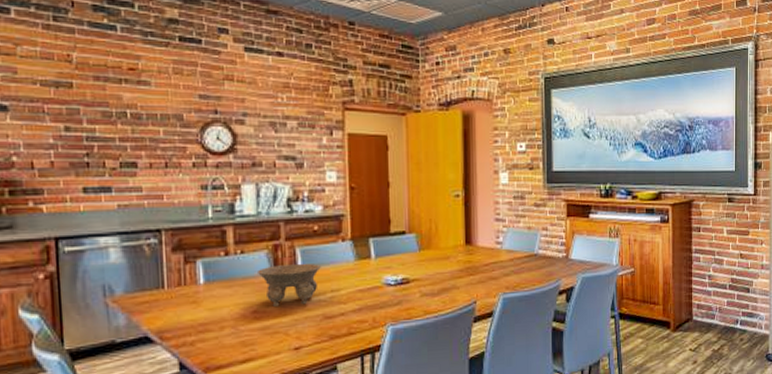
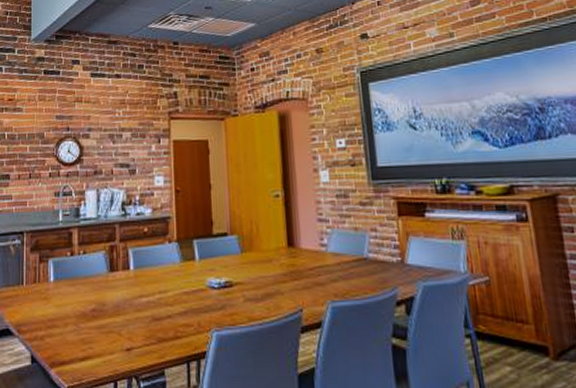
bowl: present [258,264,321,306] -> none [97,265,150,306]

